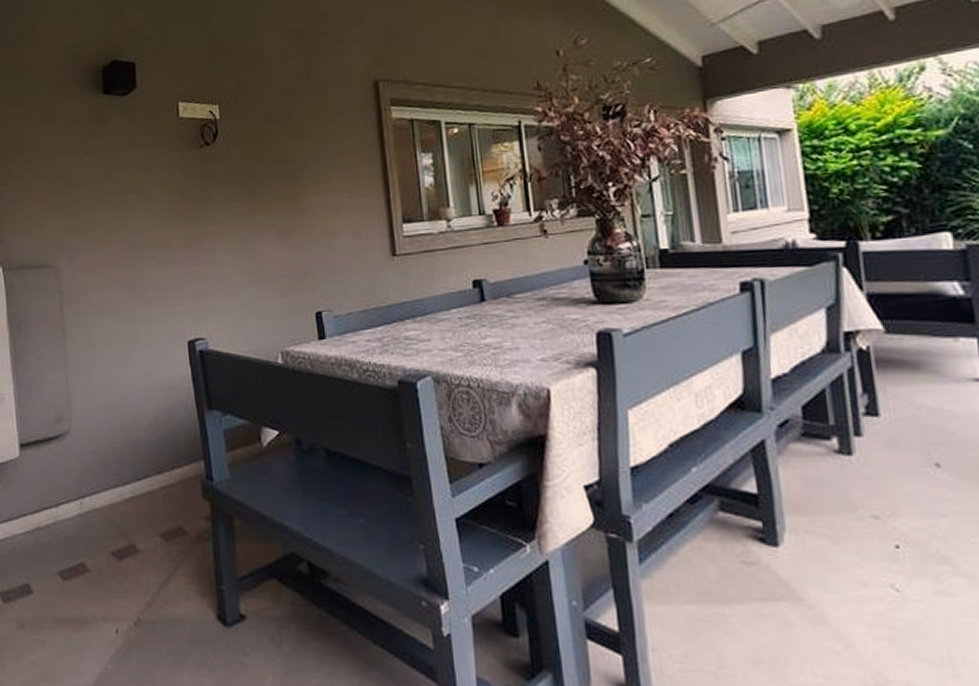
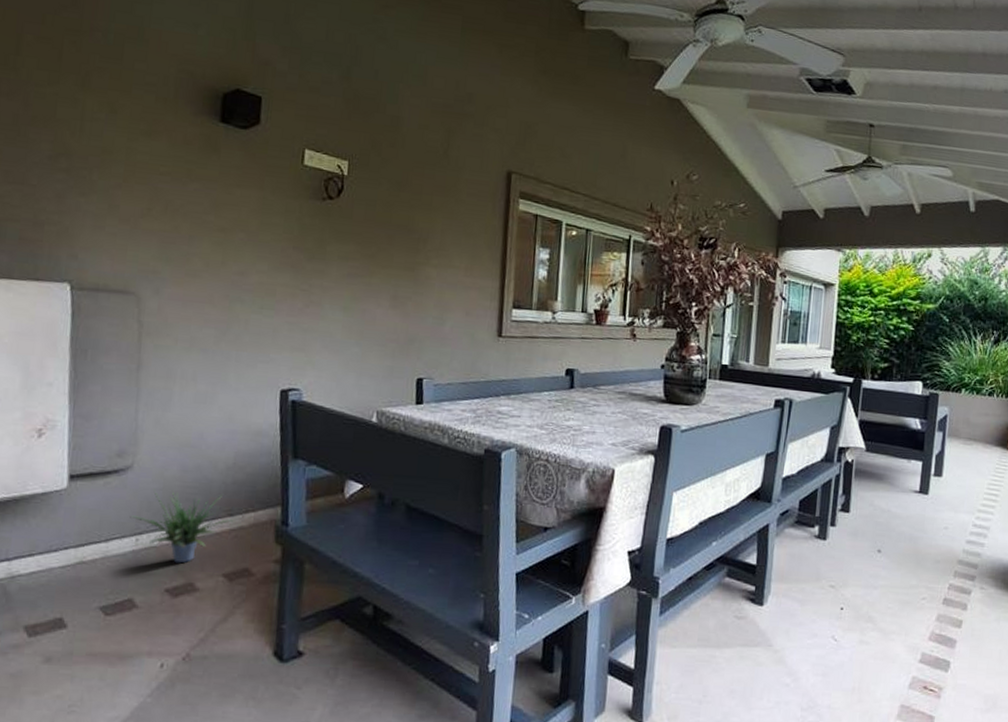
potted plant: none [73,451,164,525] -> present [130,489,236,564]

